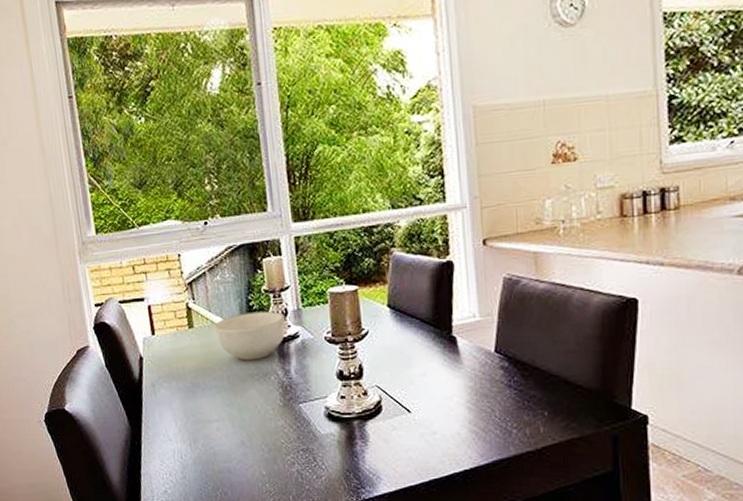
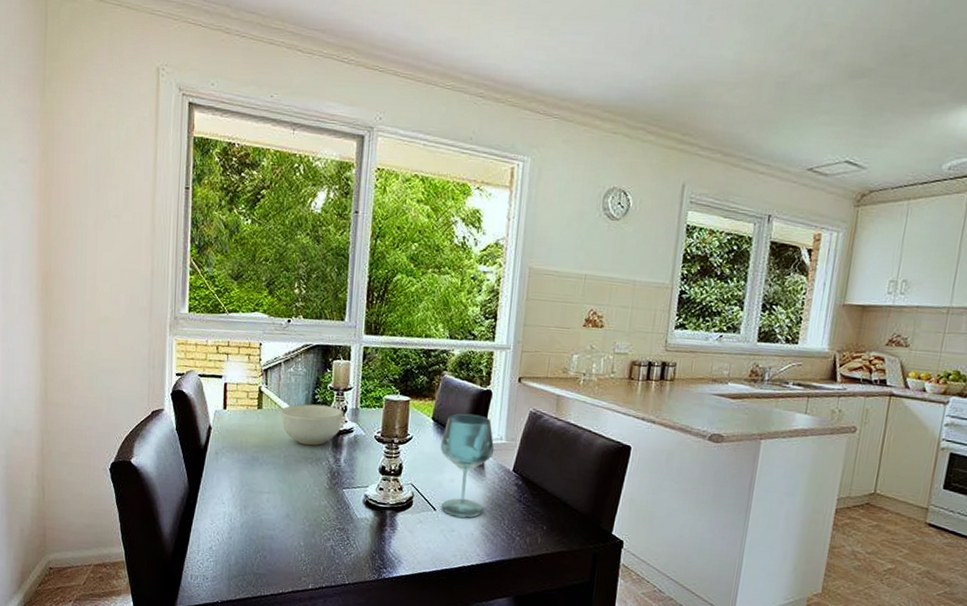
wine glass: none [402,292,468,416] -> present [440,413,495,518]

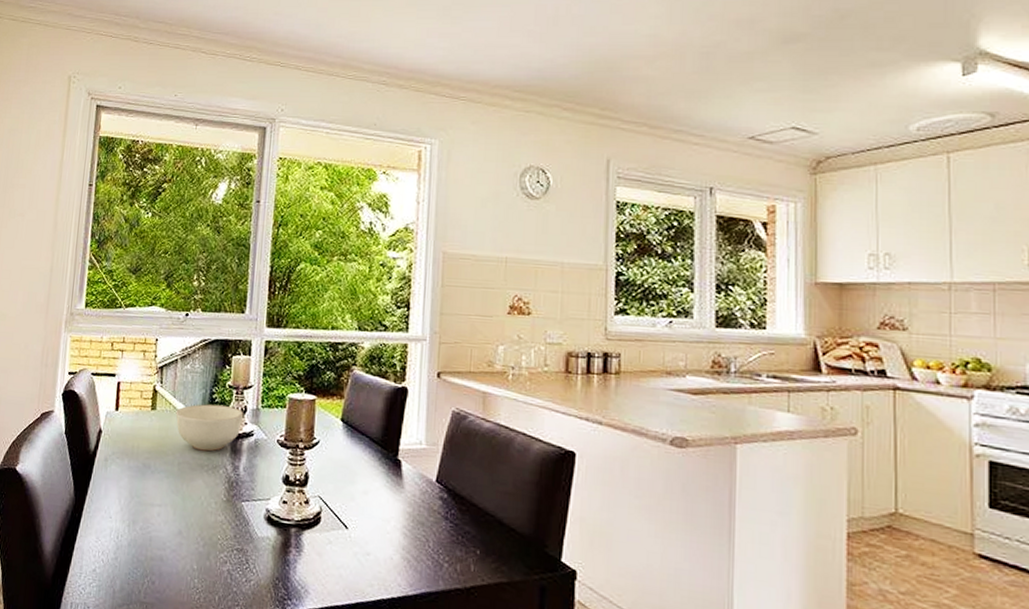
wine glass: present [440,413,495,518] -> none [351,413,414,539]

